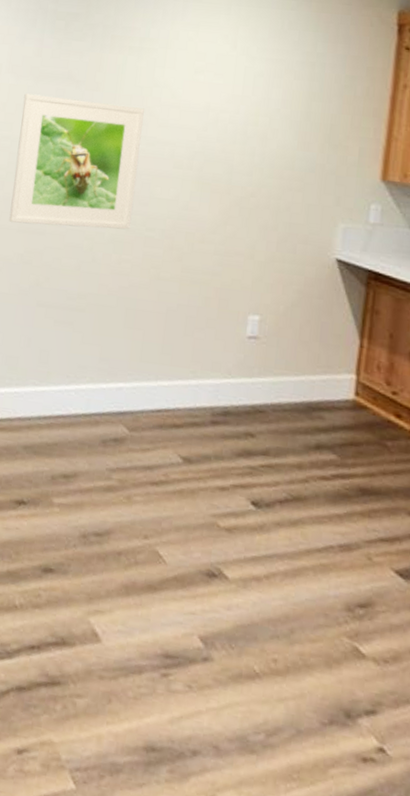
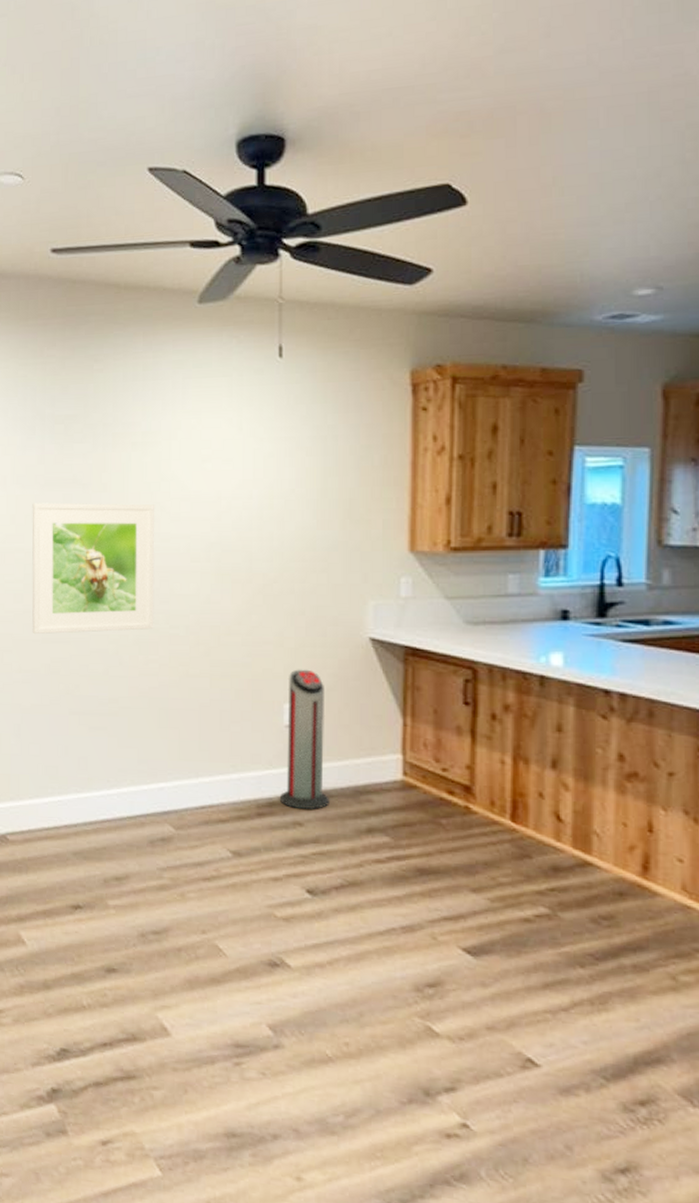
air purifier: none [235,282,289,422] -> present [280,669,329,809]

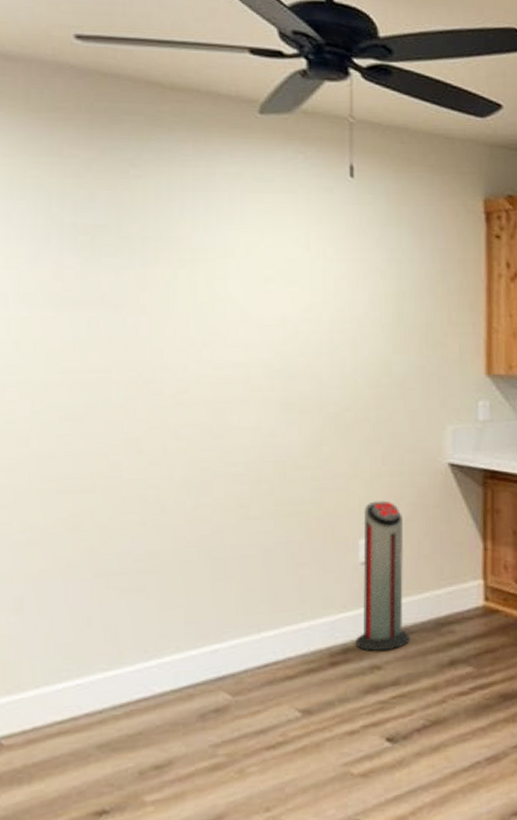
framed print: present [32,502,155,634] -> none [42,326,208,483]

